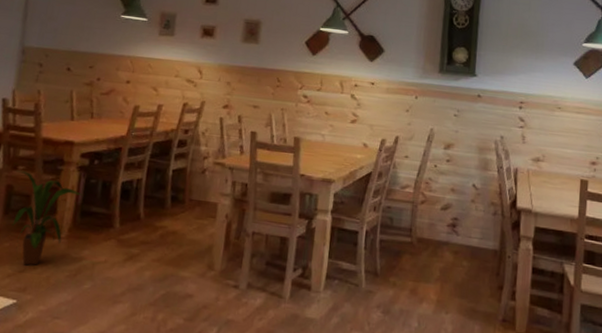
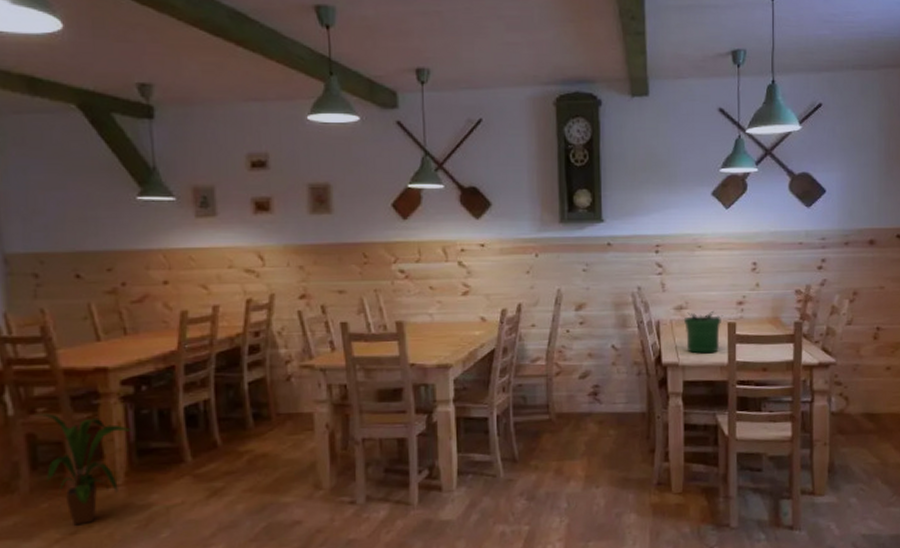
planter: none [539,165,577,206] -> present [683,310,724,354]

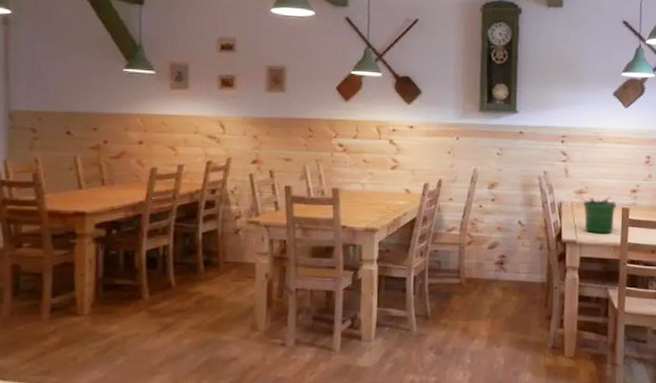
house plant: present [35,414,134,526] -> none [21,248,102,348]

